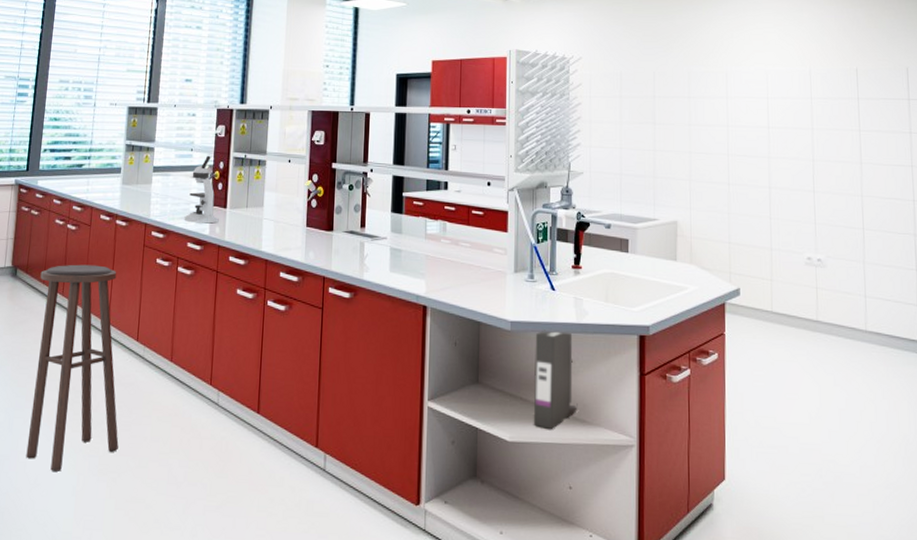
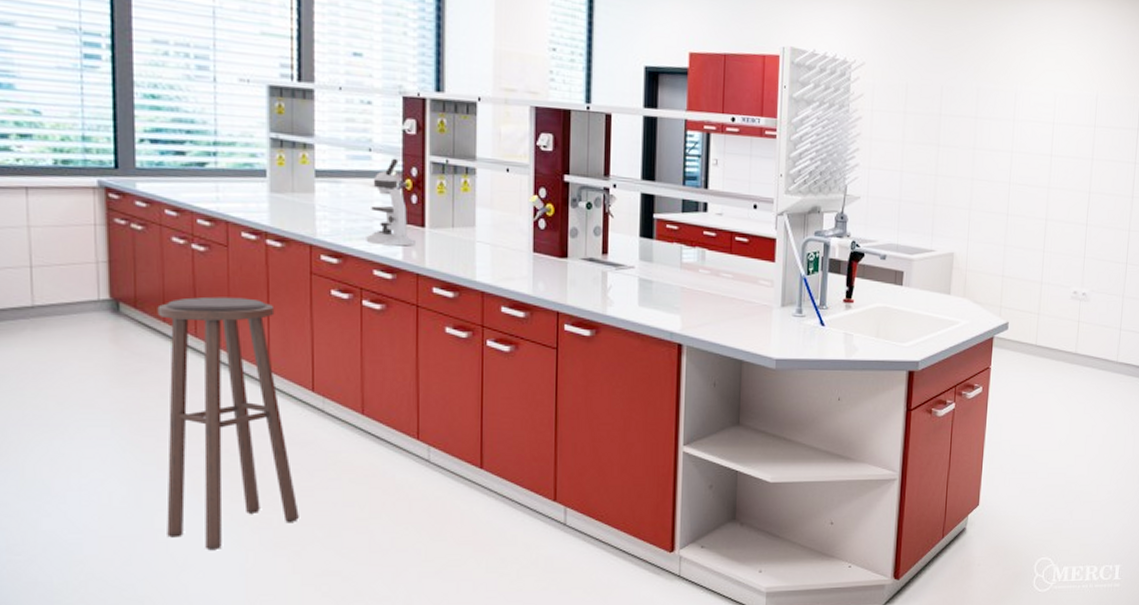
binder: present [533,330,578,429] -> none [796,367,843,468]

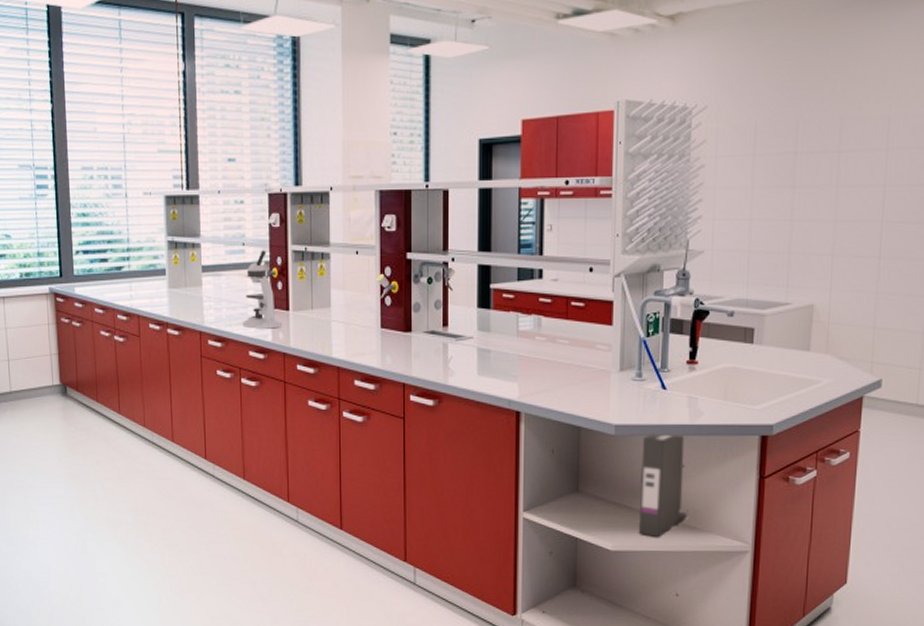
stool: present [157,296,299,549] -> none [92,379,198,591]
binder: none [796,367,843,468] -> present [638,433,688,537]

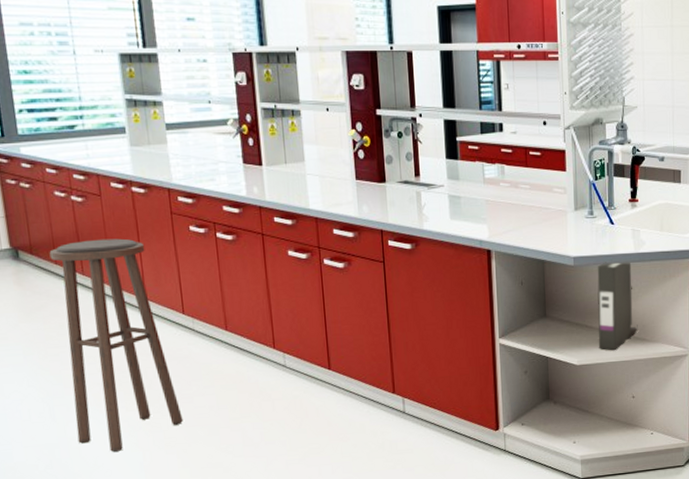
stool: none [92,379,198,591] -> present [49,238,183,452]
microscope: present [242,250,283,330] -> none [214,107,257,185]

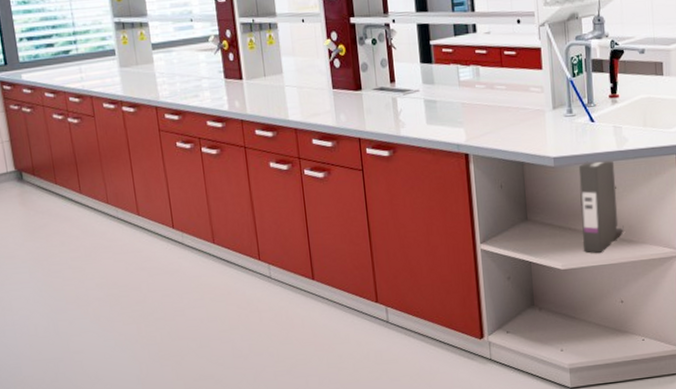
stool: present [49,238,183,452] -> none [49,157,176,365]

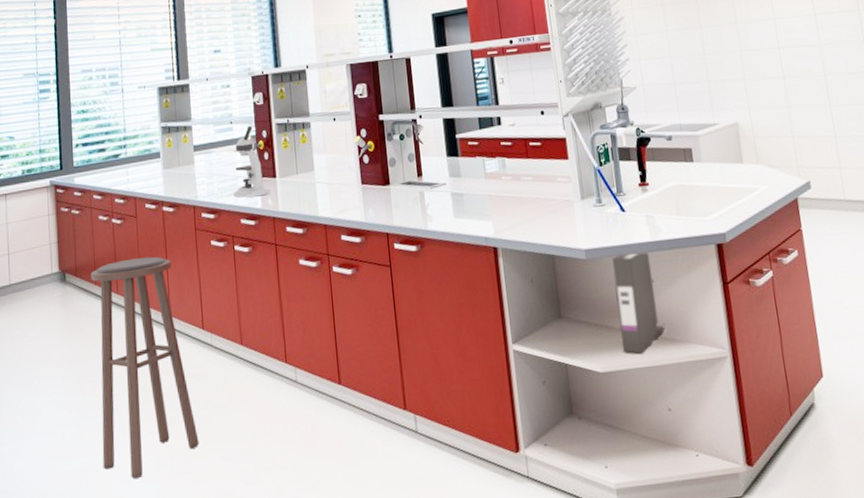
stool: none [49,157,176,365] -> present [91,256,199,478]
microscope: none [197,24,238,100] -> present [233,125,271,199]

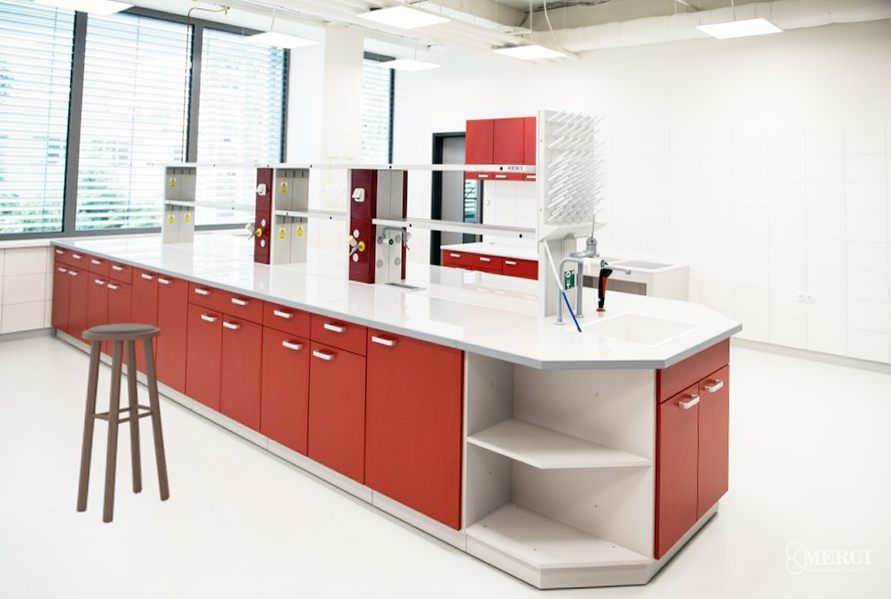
microscope: present [233,125,271,199] -> none [227,213,264,281]
binder: present [612,251,666,354] -> none [562,367,602,456]

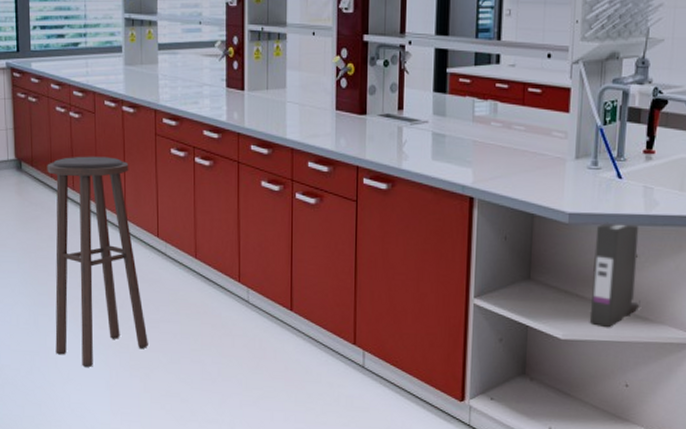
binder: none [562,367,602,456] -> present [589,222,640,327]

